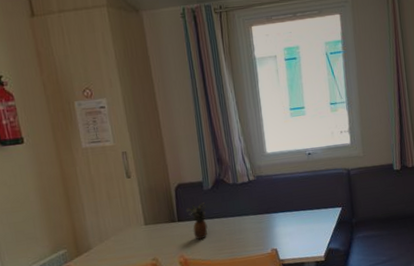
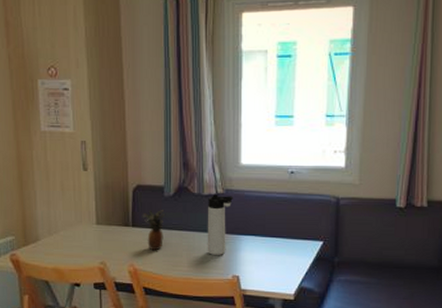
thermos bottle: none [242,181,263,235] -> present [207,194,233,256]

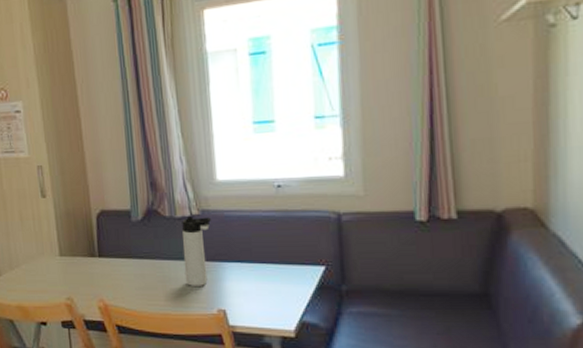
fruit: present [142,209,165,251] -> none [109,236,135,283]

